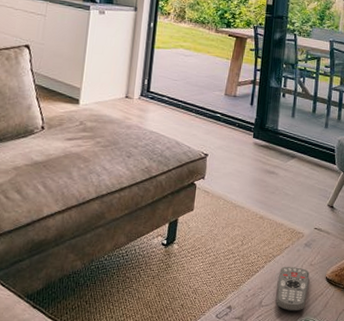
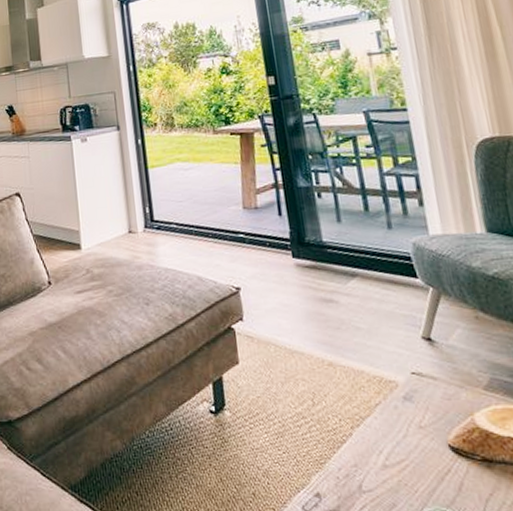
remote control: present [276,267,310,311] -> none [375,432,428,499]

